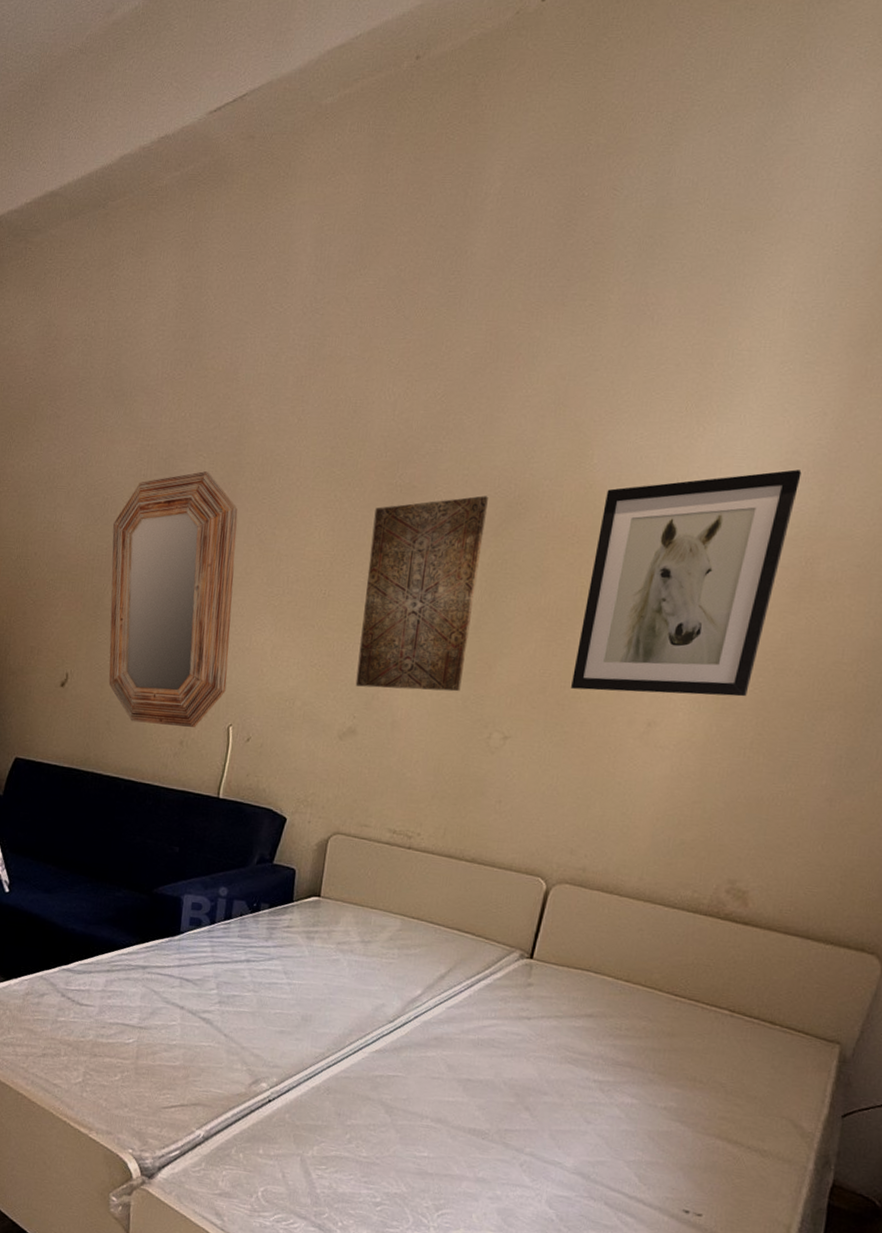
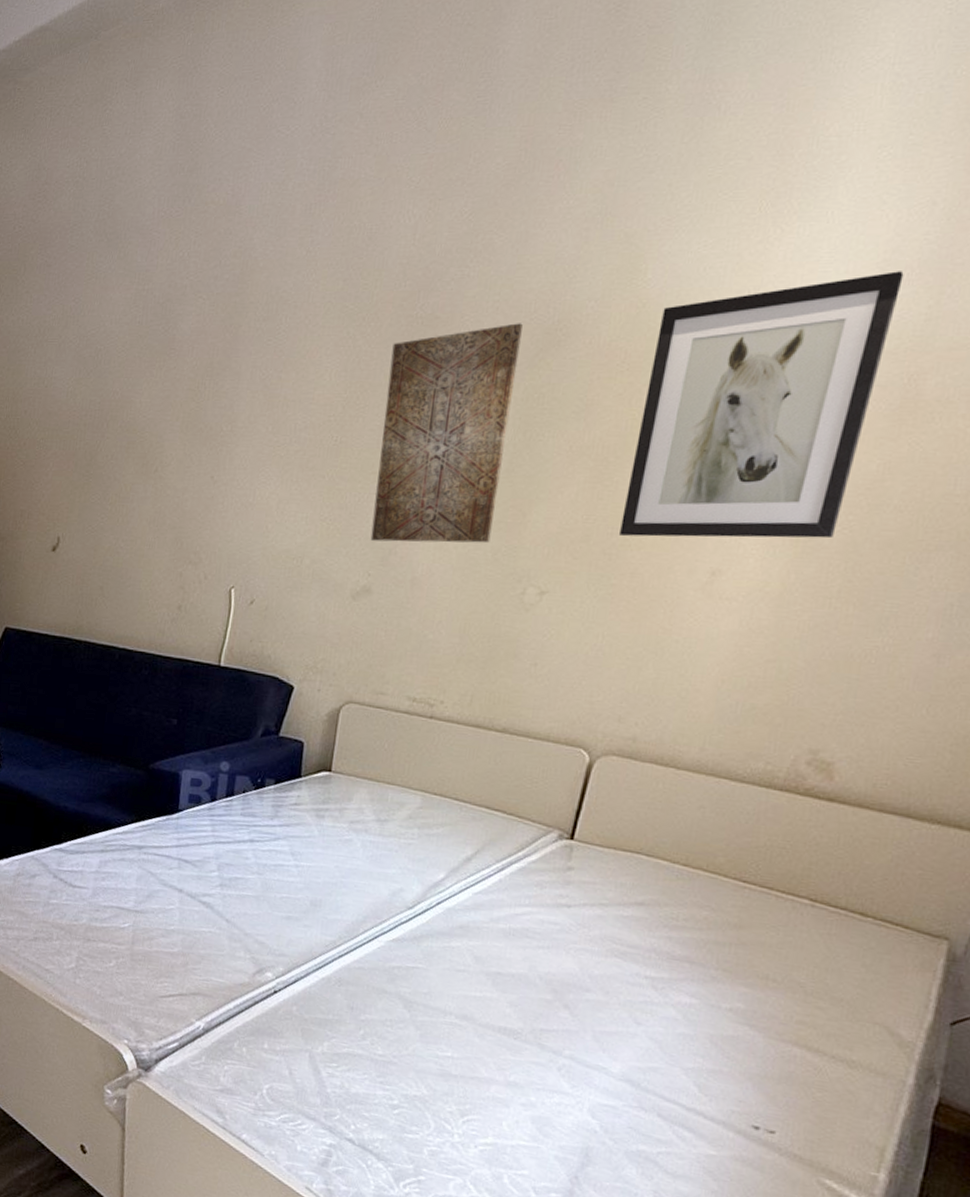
home mirror: present [108,471,238,727] -> none [102,314,241,591]

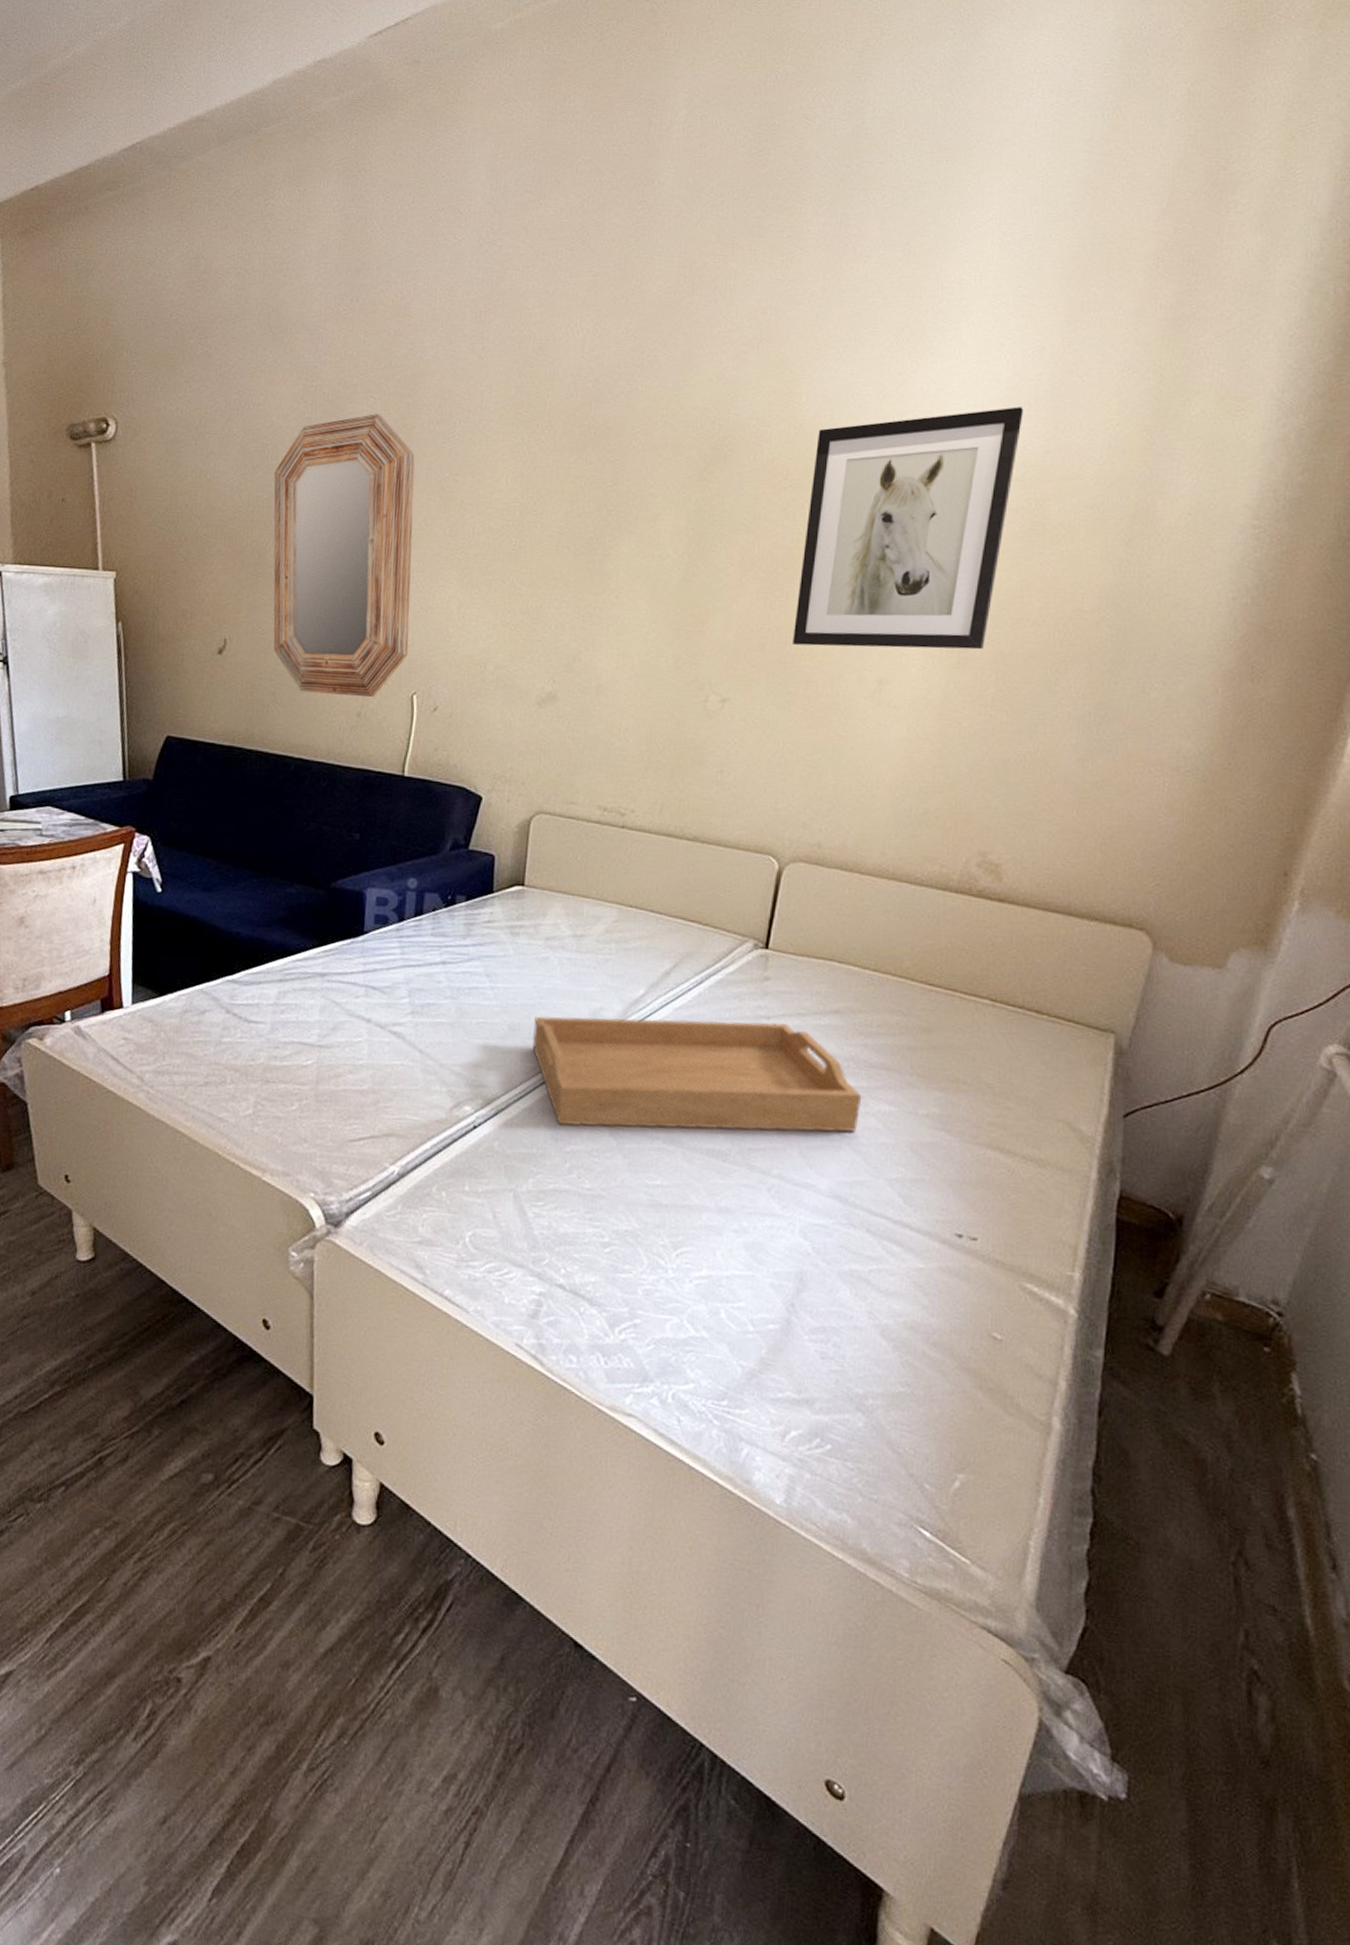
home mirror: none [102,314,241,591] -> present [273,414,415,697]
serving tray: none [332,894,661,1021] -> present [532,1016,861,1132]
wall art: present [370,323,523,544] -> none [554,437,691,651]

